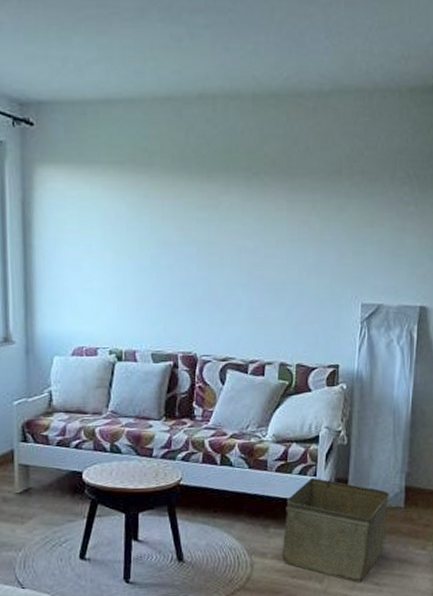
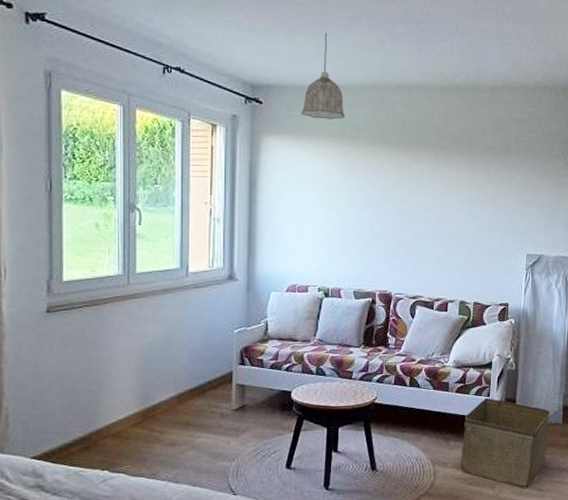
pendant lamp: none [80,29,136,142] -> present [301,32,346,120]

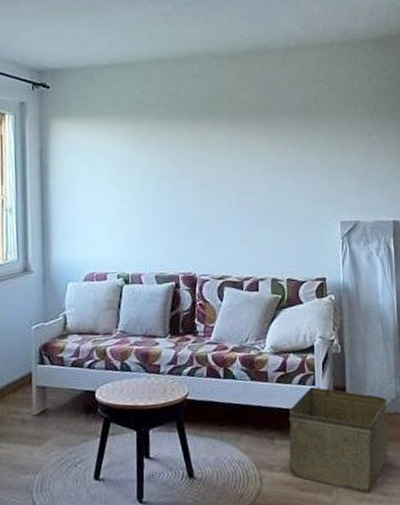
pendant lamp: present [301,32,346,120] -> none [88,11,135,98]

